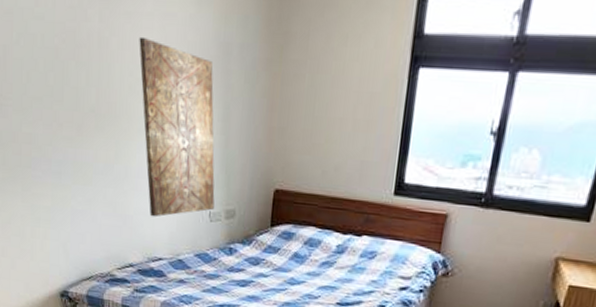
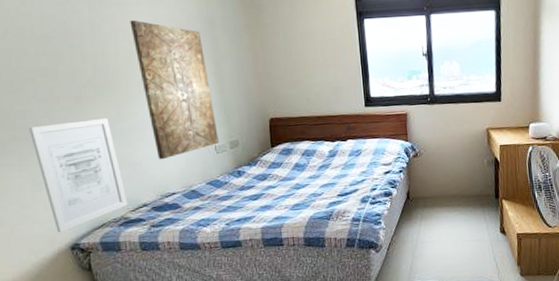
wall art: none [33,154,116,276] -> present [29,117,128,232]

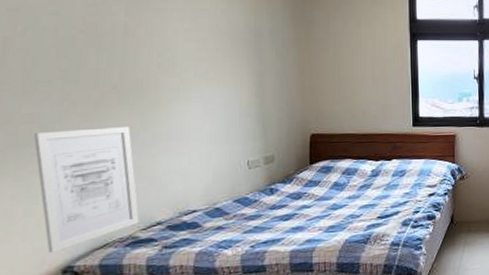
wall art: present [130,20,219,160] -> none [169,26,253,174]

